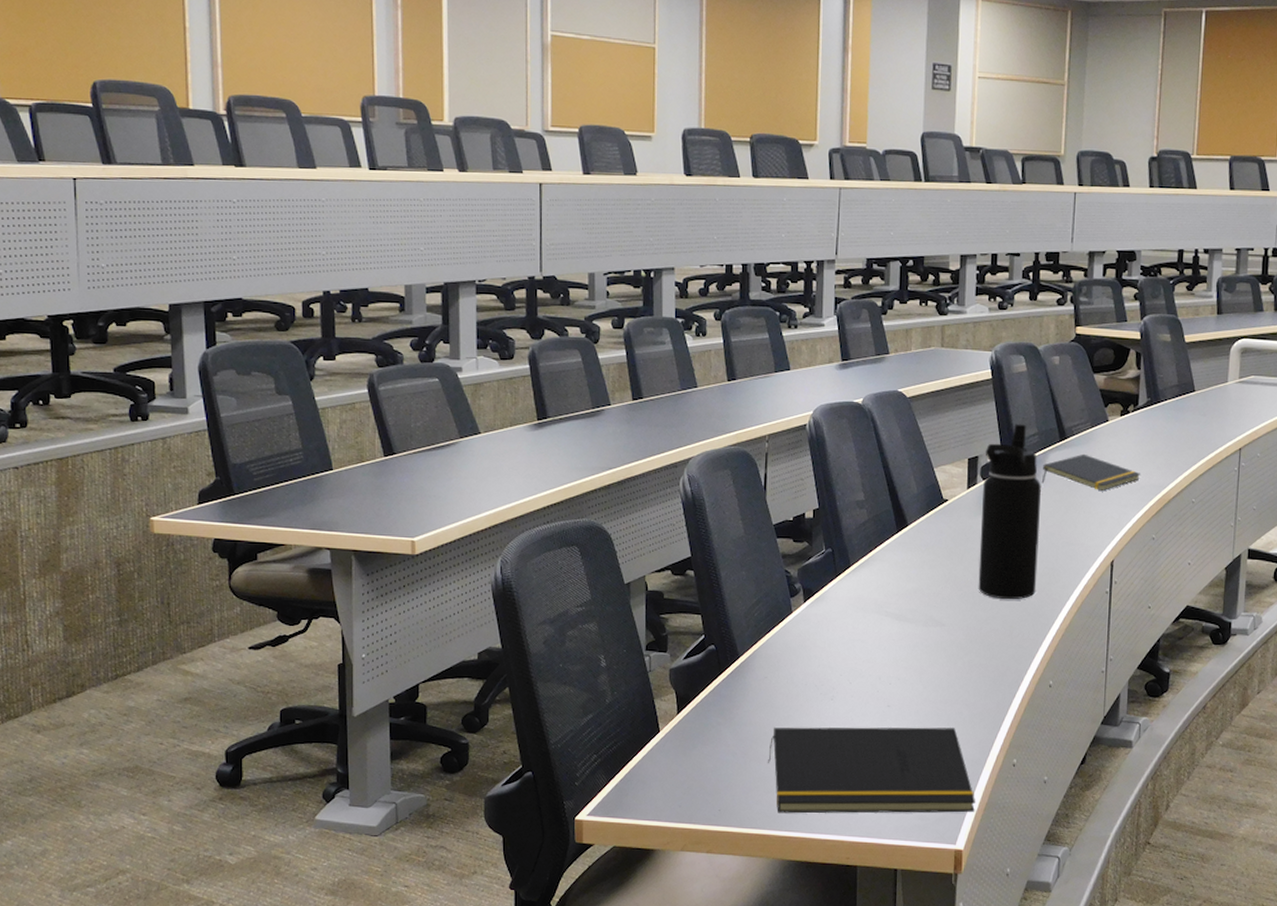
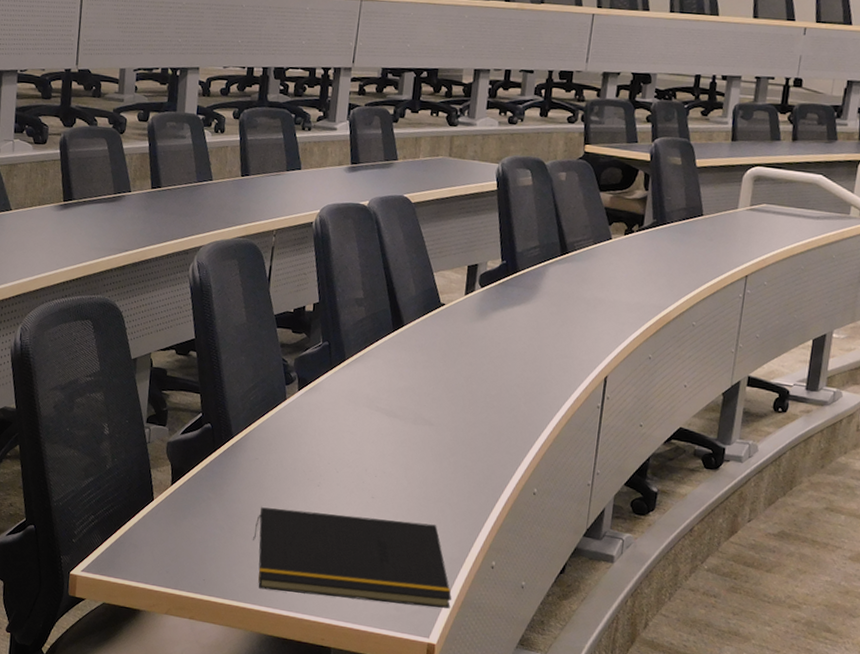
water bottle: present [978,424,1041,600] -> none [468,235,539,406]
notepad: present [1041,453,1140,492] -> none [539,269,641,308]

